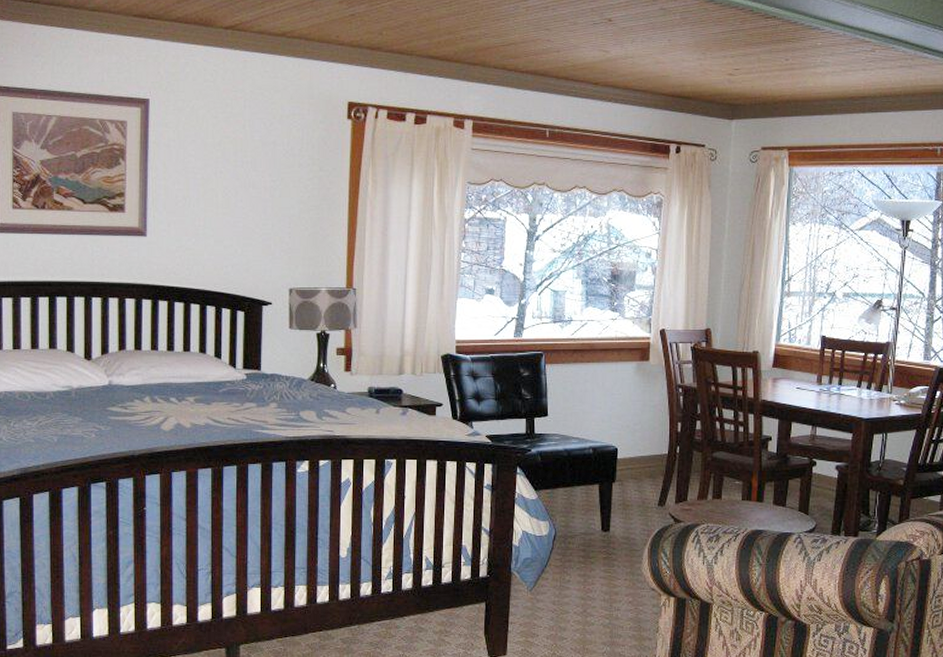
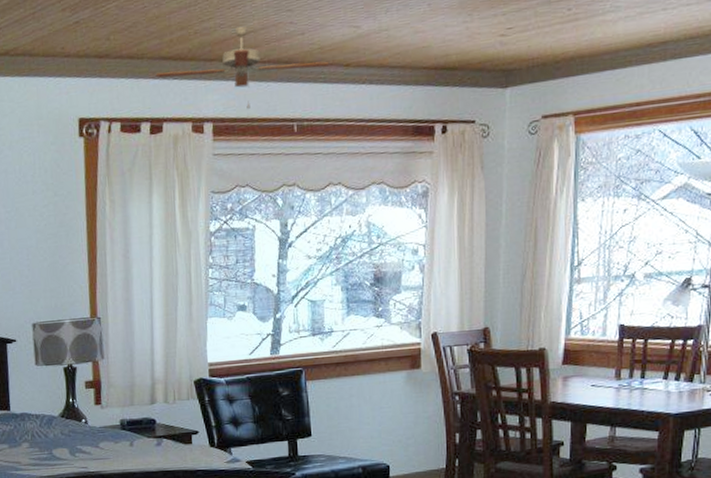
ceiling fan: none [423,38,581,112] -> present [155,26,330,109]

